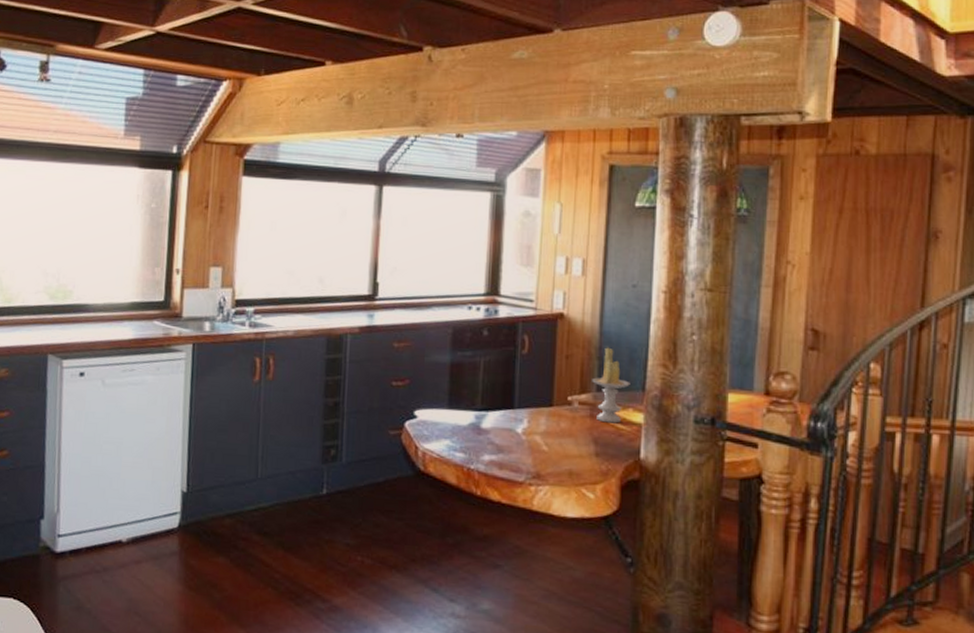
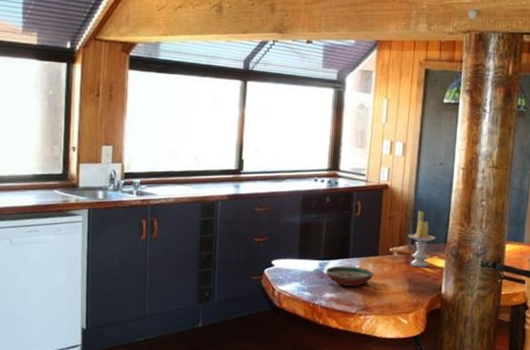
decorative bowl: none [484,418,548,447] -> present [325,266,374,287]

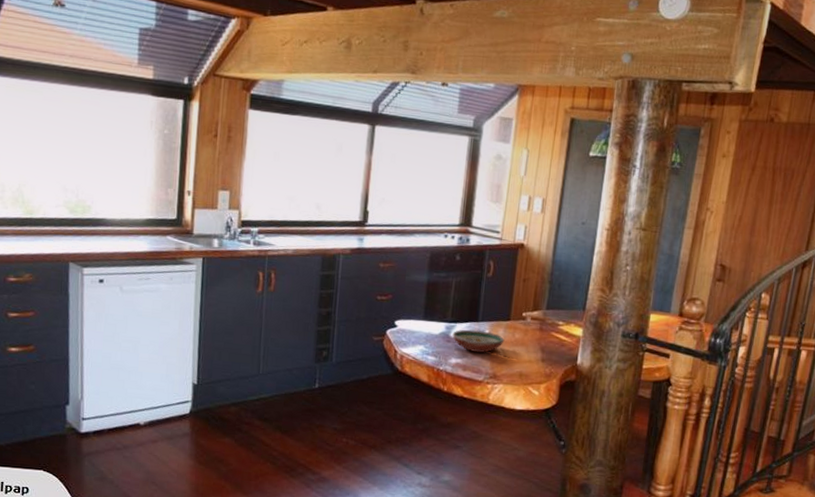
candle: present [408,210,436,268] -> none [543,273,574,336]

